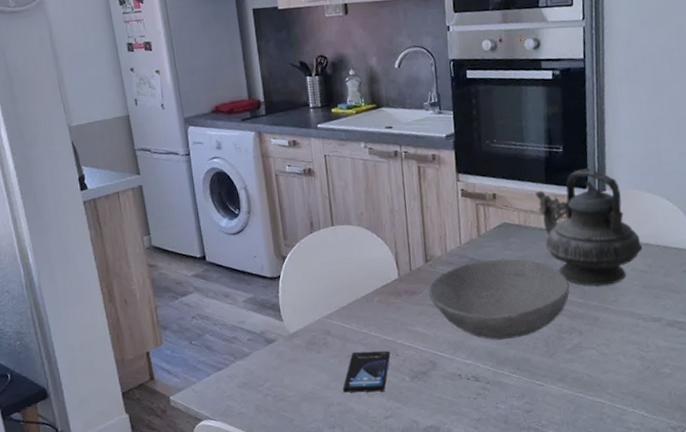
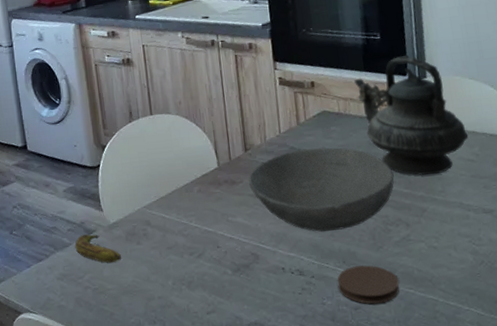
banana: none [255,344,301,371] -> present [74,234,121,263]
smartphone: present [342,350,391,393] -> none [163,242,212,286]
coaster: none [511,371,570,408] -> present [337,265,400,304]

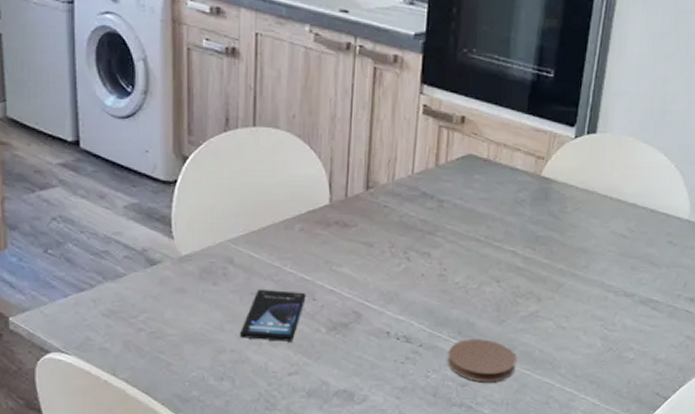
banana: present [74,234,121,263] -> none [131,265,190,303]
smartphone: none [163,242,212,286] -> present [239,289,306,342]
bowl: present [249,147,394,232] -> none [365,196,536,297]
teapot: present [354,54,468,176] -> none [513,101,627,247]

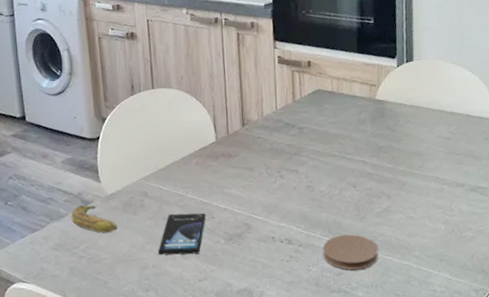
banana: none [131,265,190,303] -> present [71,205,117,233]

